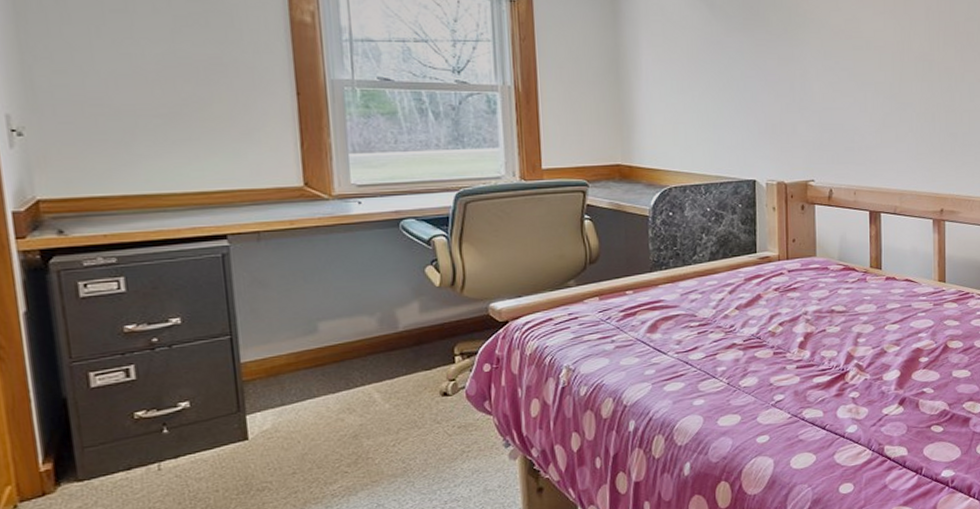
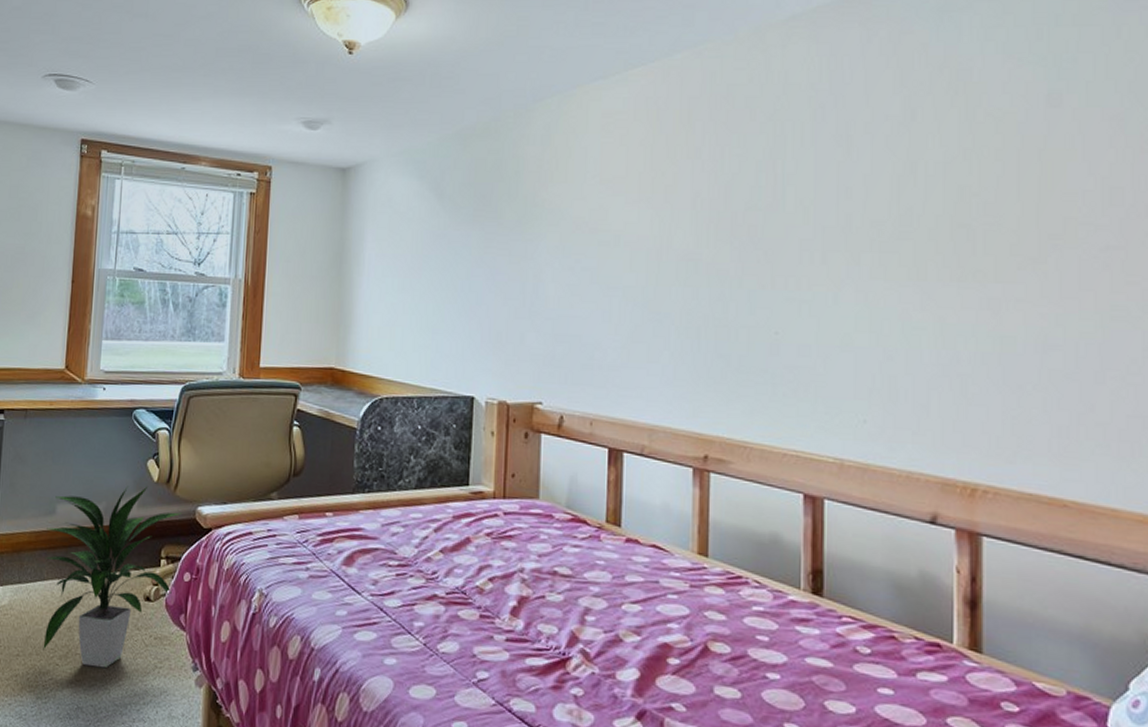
indoor plant: none [309,291,474,466] -> present [43,486,183,669]

